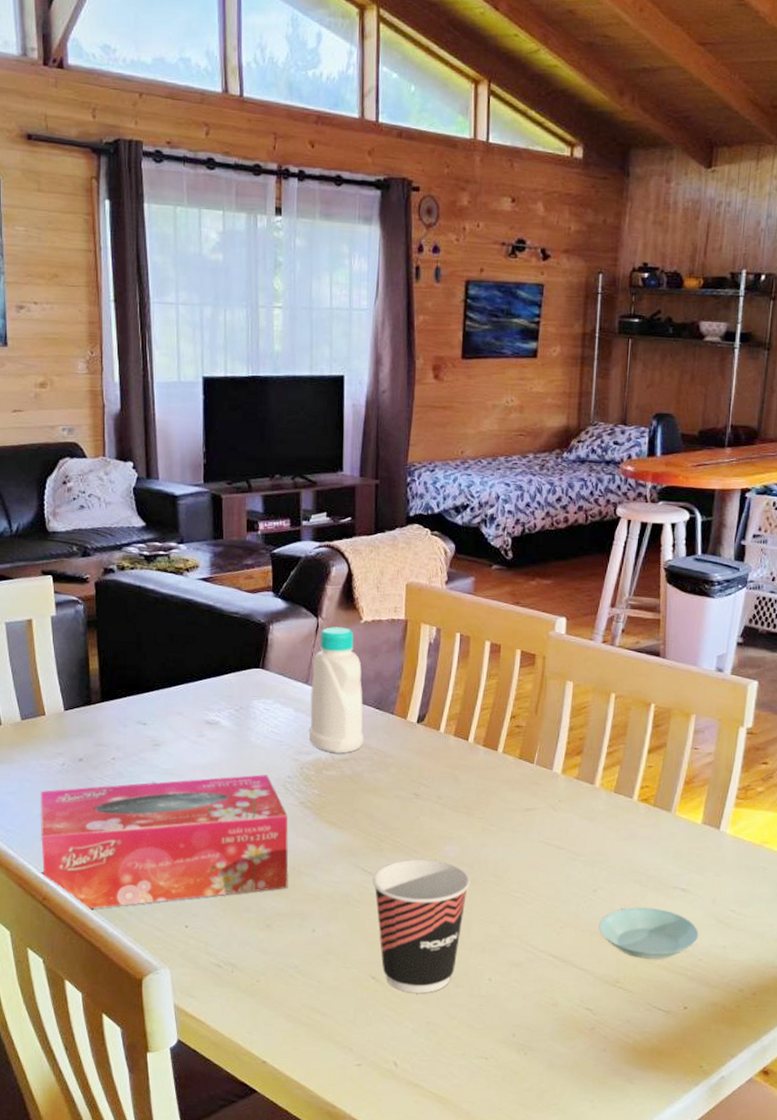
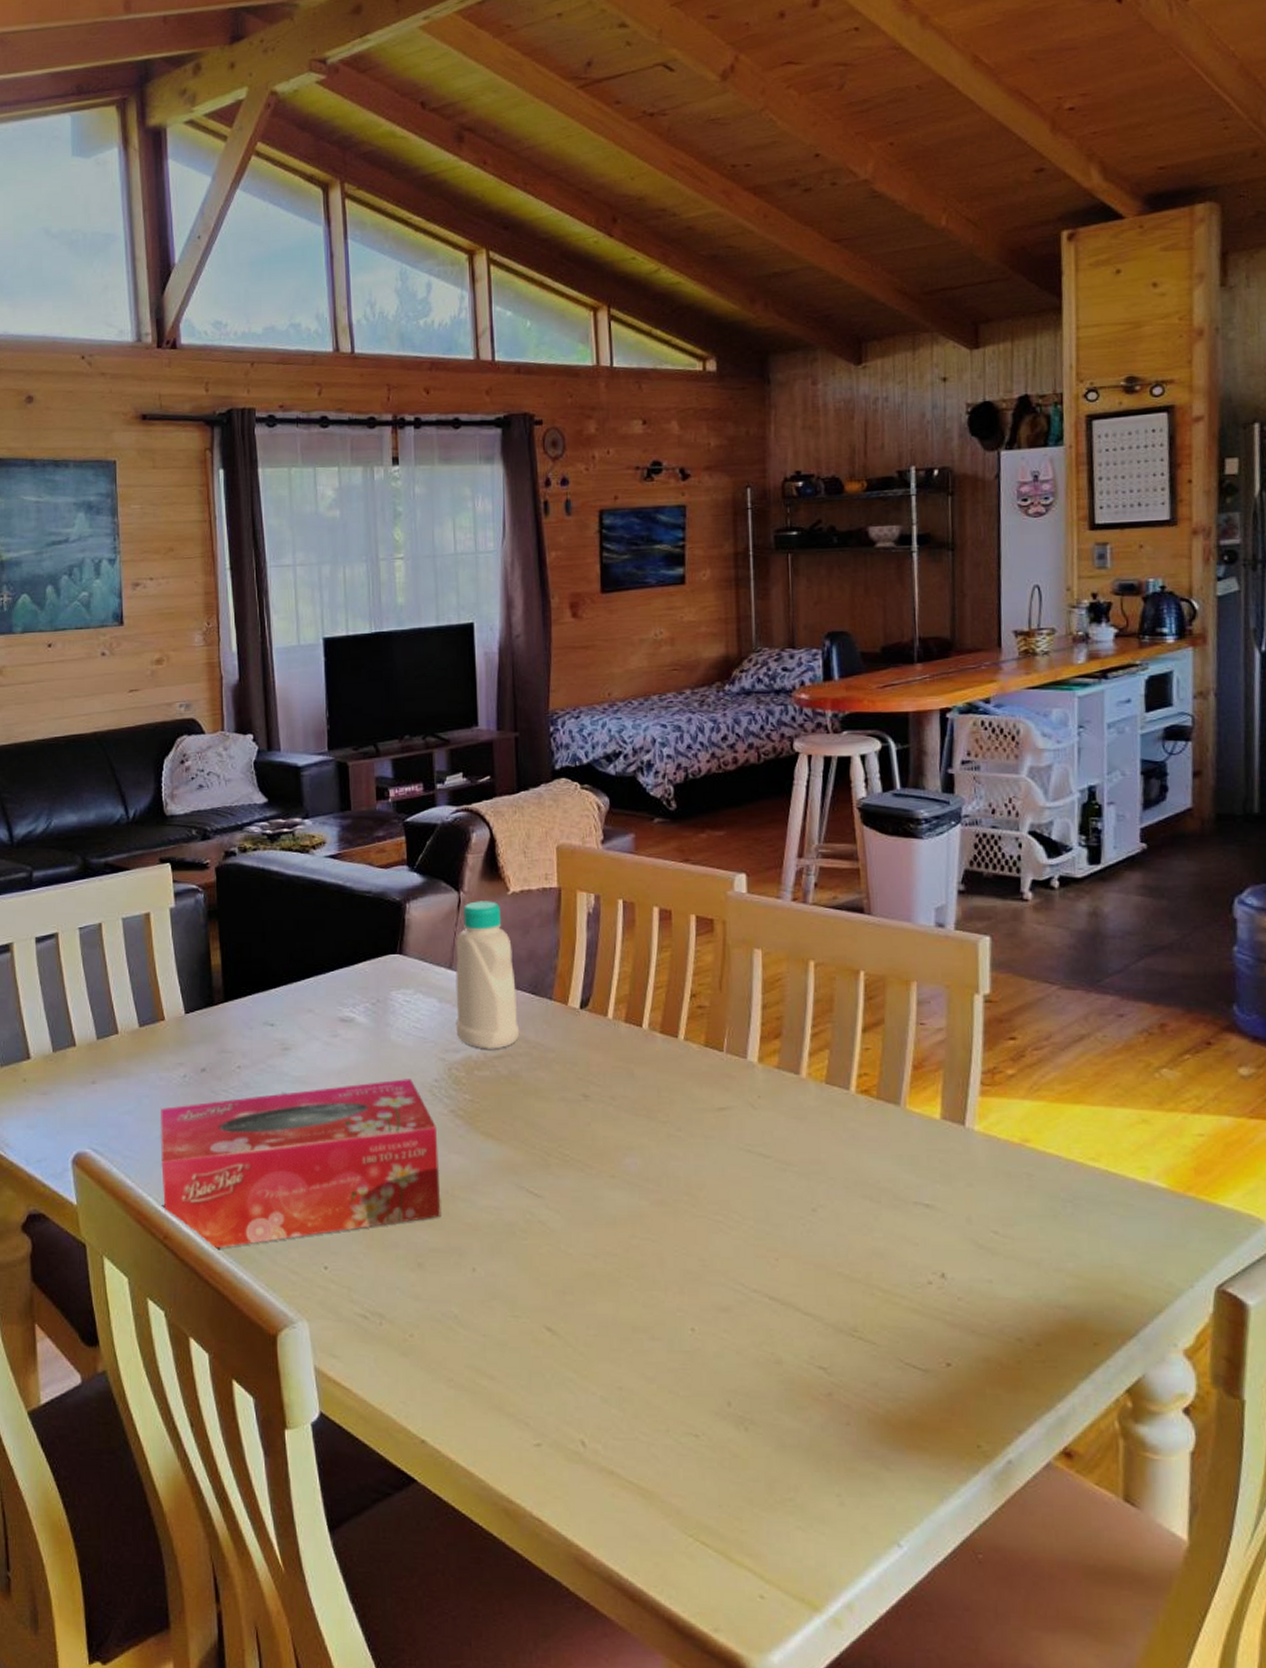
cup: present [372,859,471,993] -> none [540,1175,659,1349]
saucer: present [598,907,699,959] -> none [823,1230,954,1299]

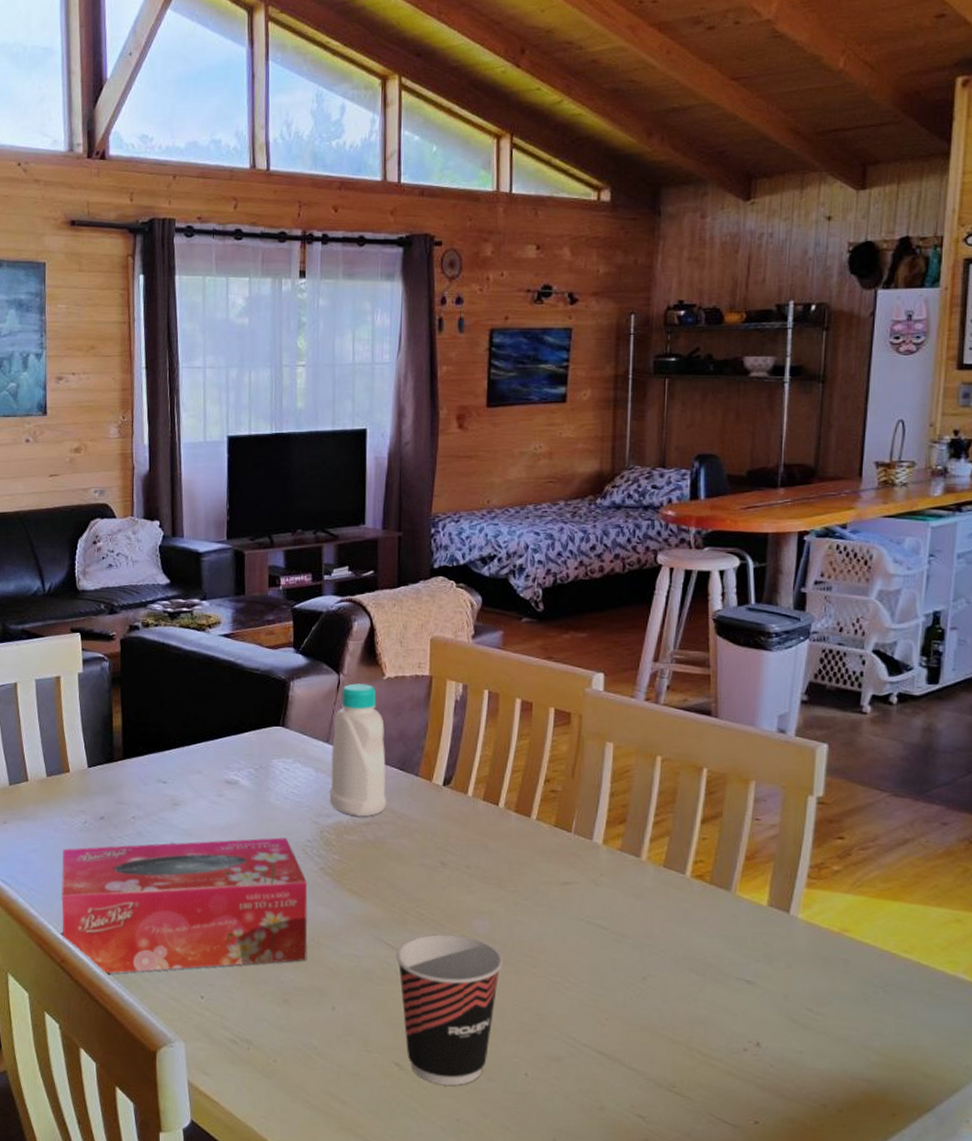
cup: none [540,1175,659,1349] -> present [396,934,503,1086]

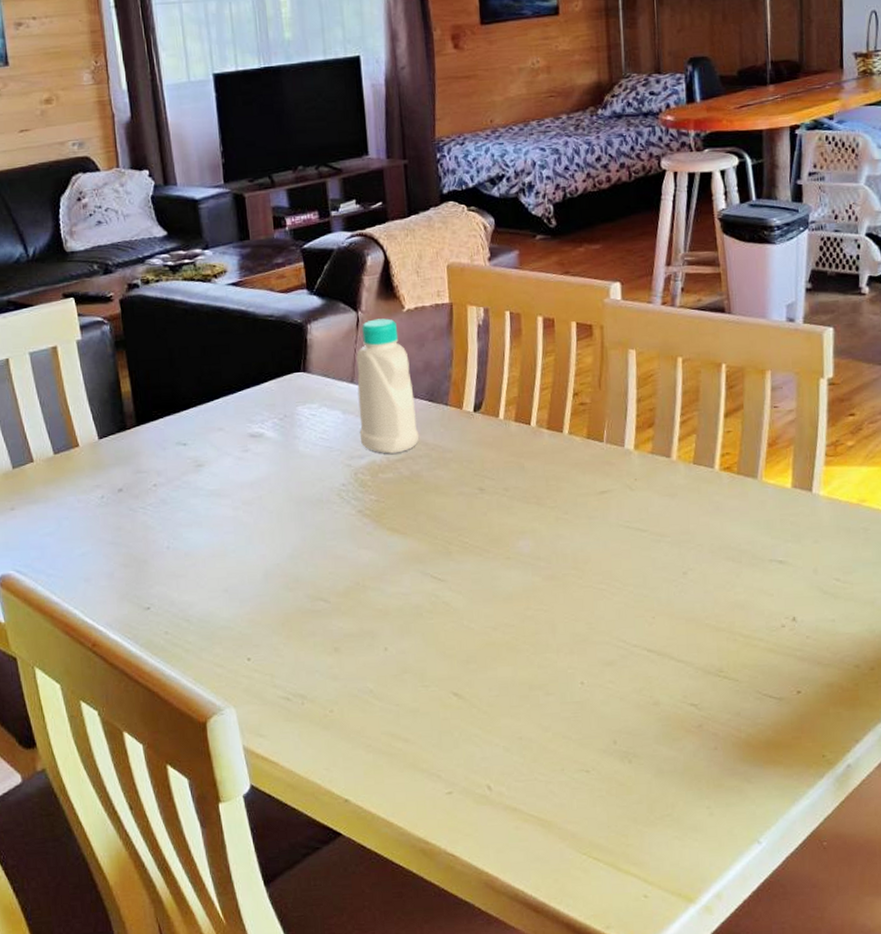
tissue box: present [61,837,308,974] -> none [81,485,354,651]
cup: present [396,934,503,1086] -> none [443,558,550,707]

